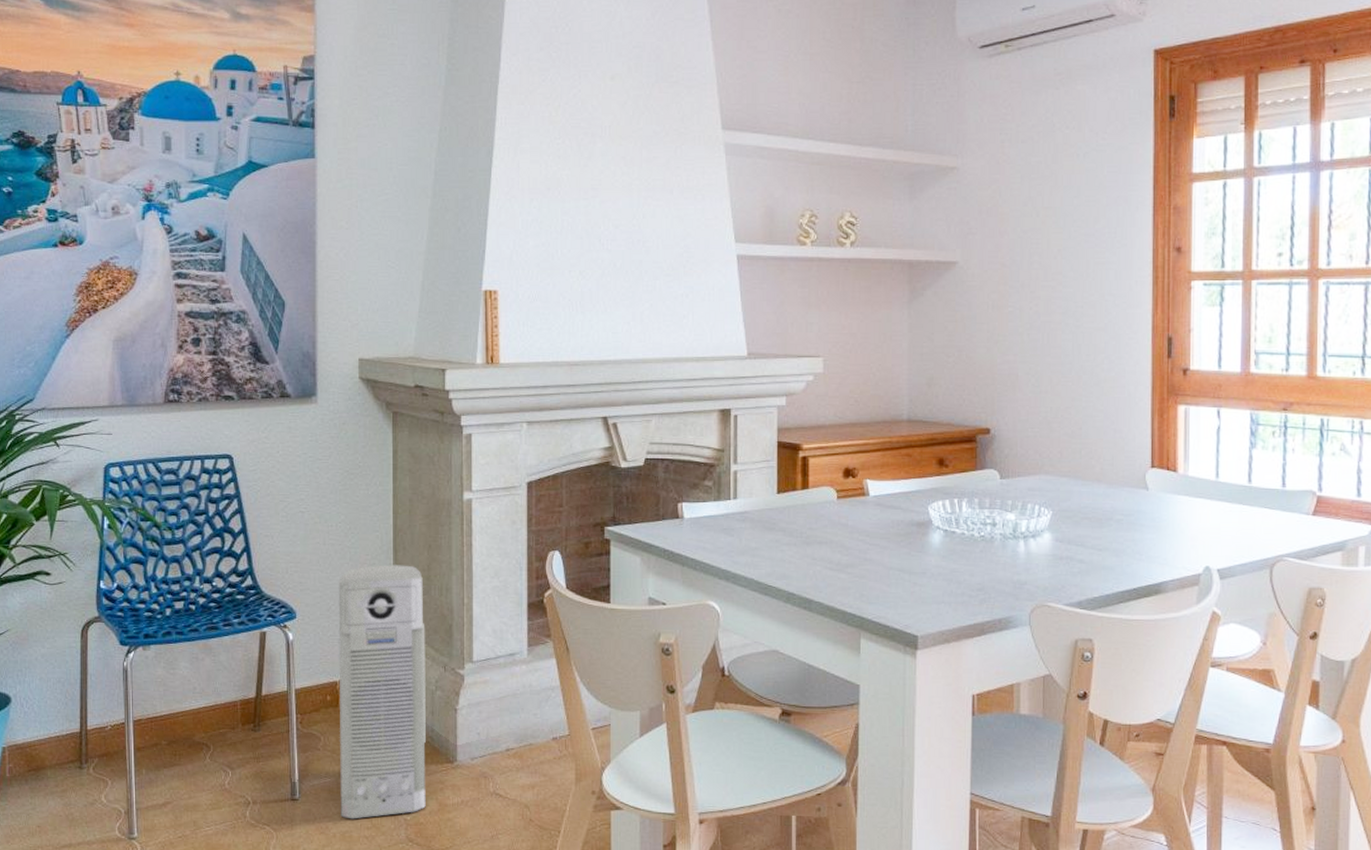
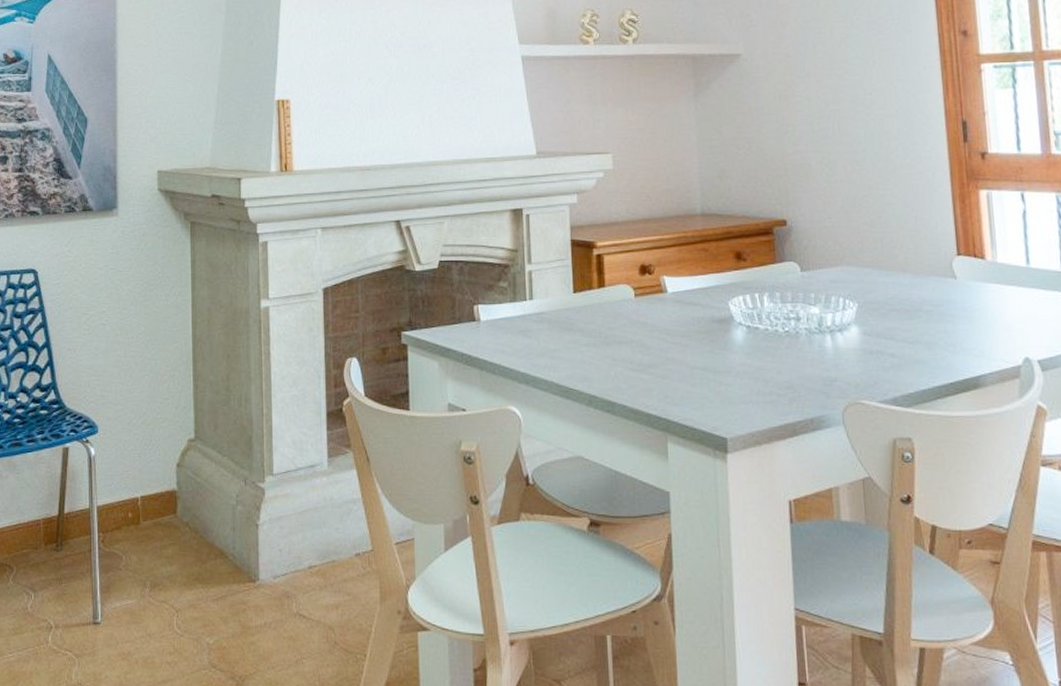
air purifier: present [338,565,426,819] -> none [139,376,228,644]

